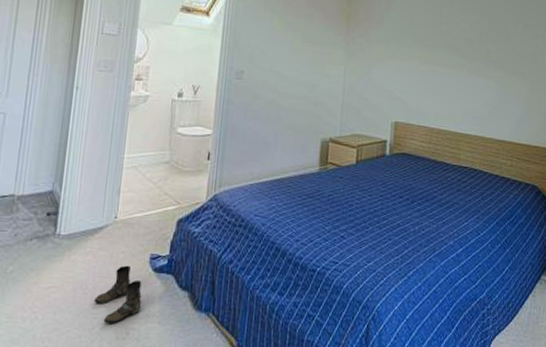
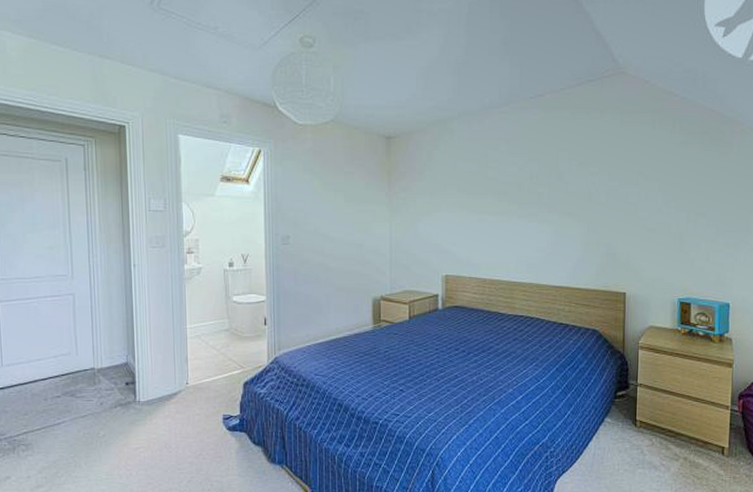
boots: present [94,265,142,324] -> none [179,426,220,478]

